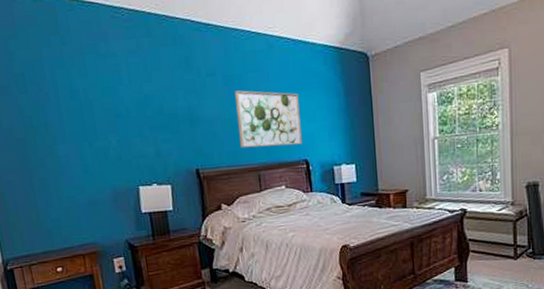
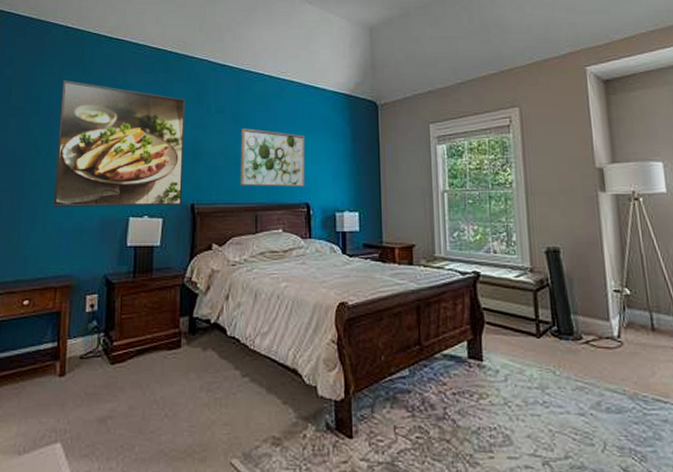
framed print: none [42,53,187,183] -> present [53,80,186,207]

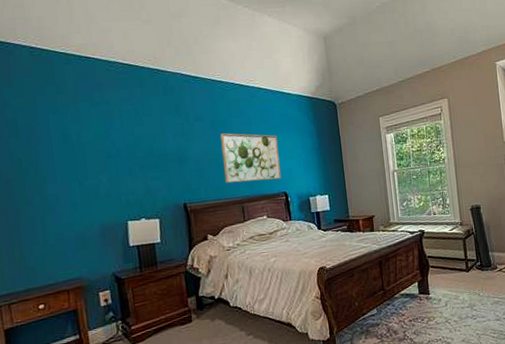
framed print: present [53,80,186,207] -> none [36,101,175,220]

